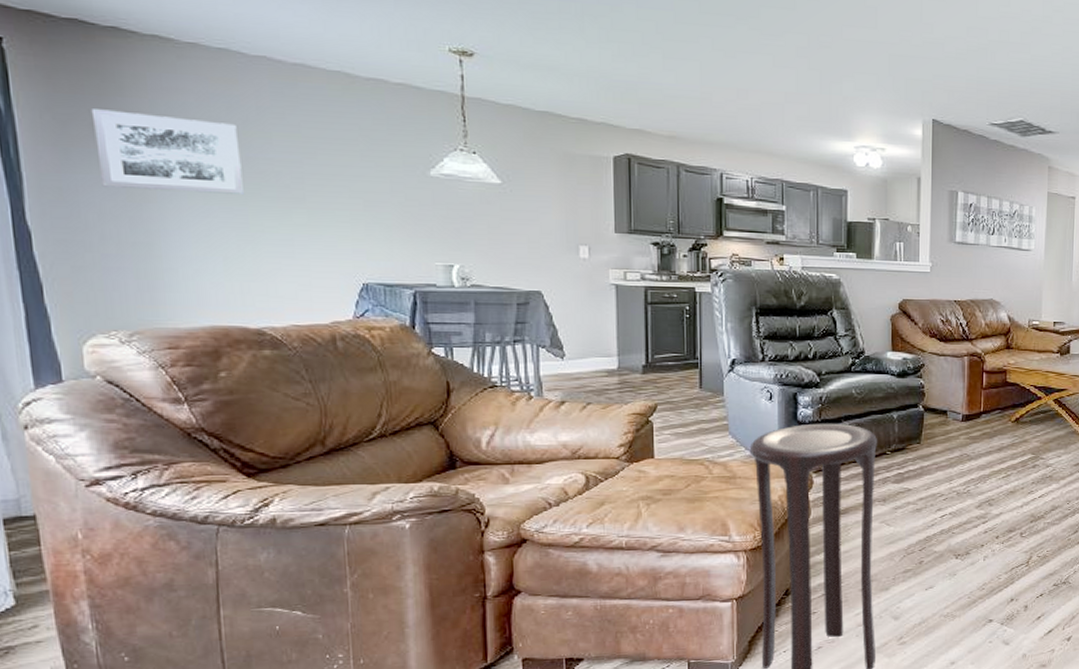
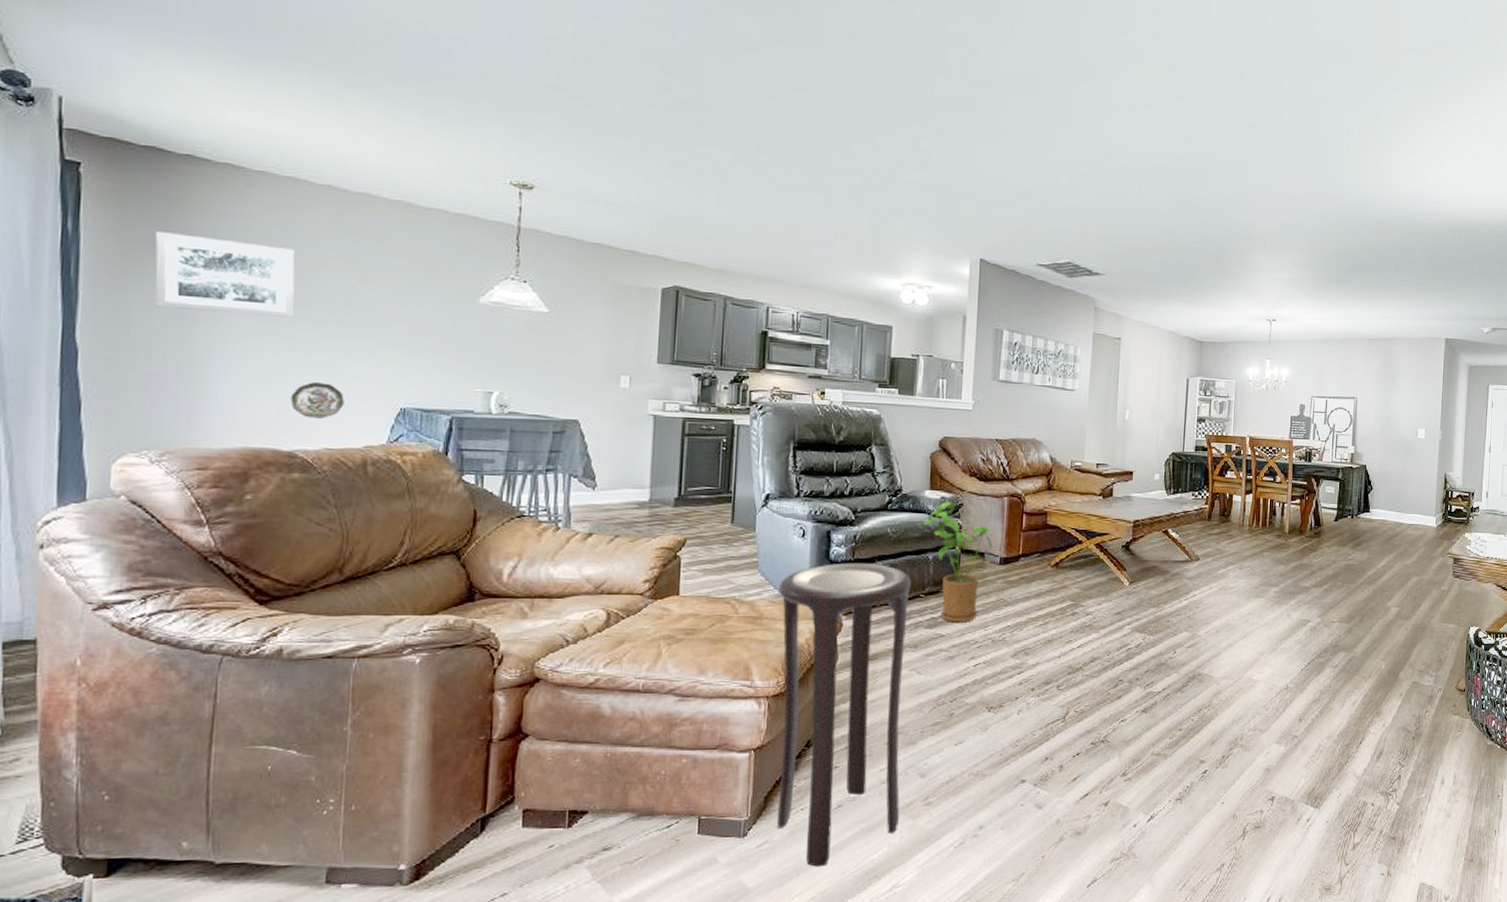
decorative plate: none [251,260,306,296] -> present [290,382,344,419]
house plant: none [887,363,954,477] -> present [924,502,993,623]

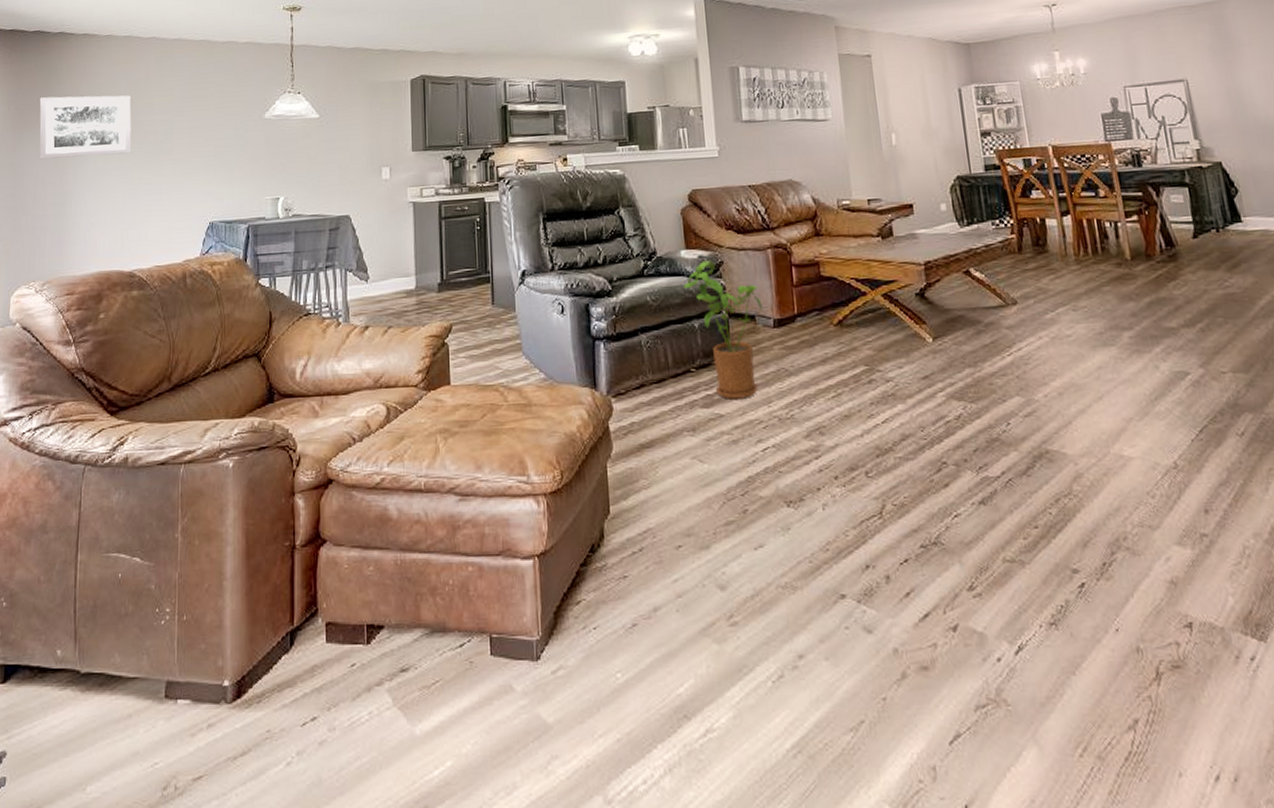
decorative plate: present [290,382,344,419] -> none [130,207,168,240]
stool: present [776,562,911,867] -> none [543,336,704,701]

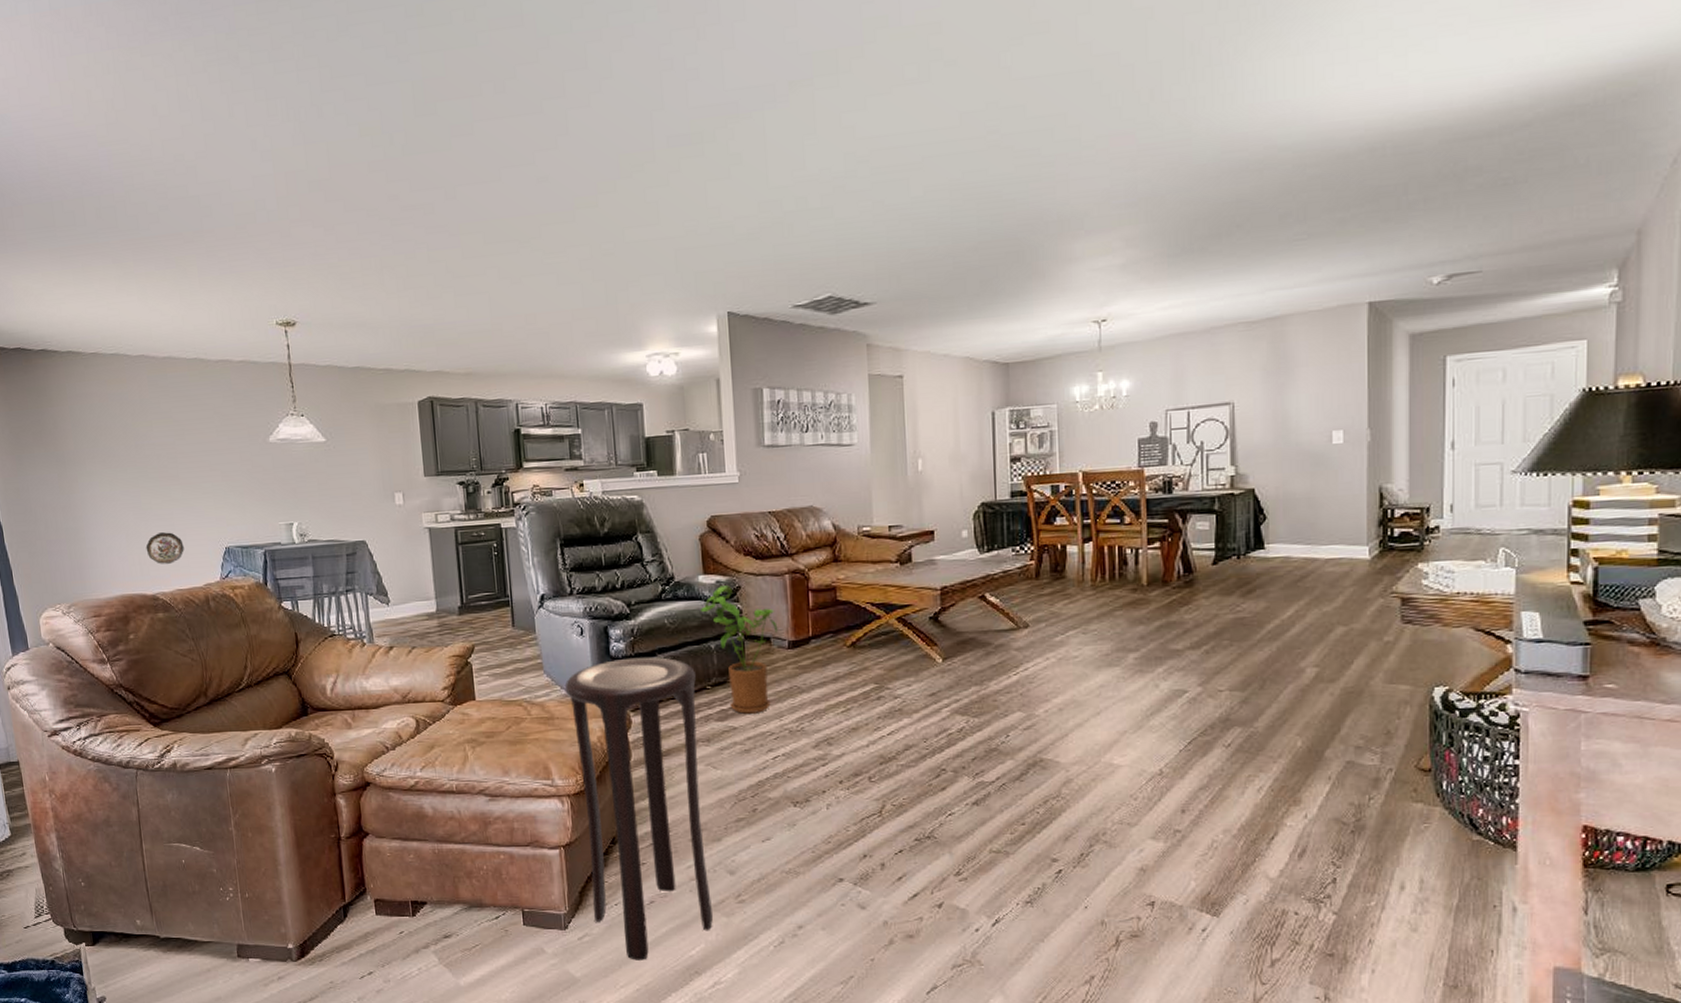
wall art: present [39,95,132,159] -> none [33,417,137,484]
decorative plate: none [130,207,168,240] -> present [146,532,184,564]
stool: none [543,336,704,701] -> present [564,657,714,960]

